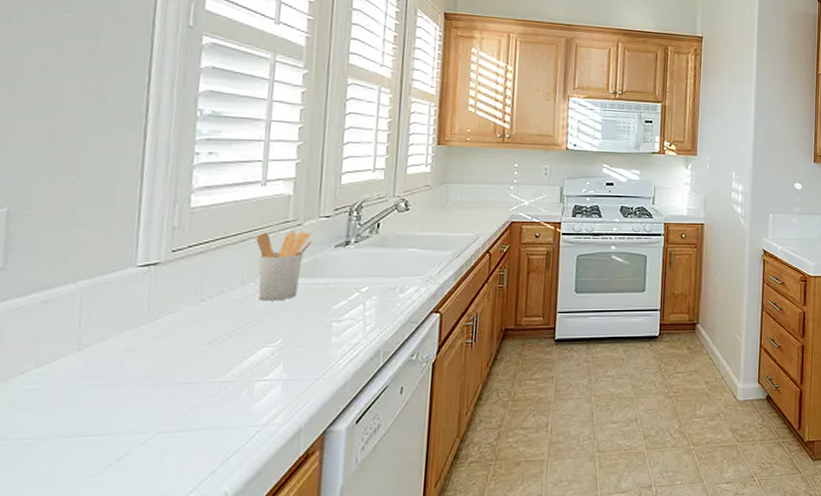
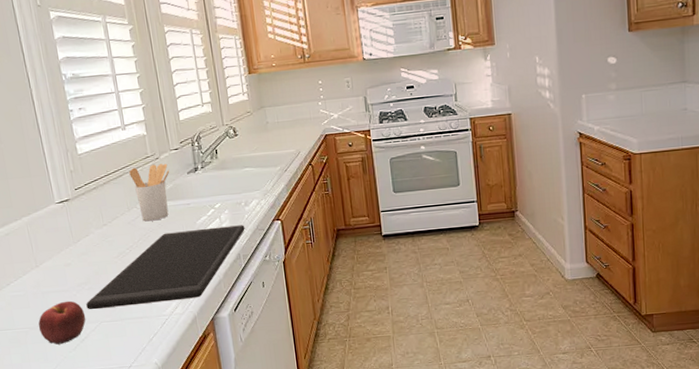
apple: none [51,400,136,464] -> present [38,300,86,345]
cutting board: none [140,315,394,415] -> present [86,225,245,310]

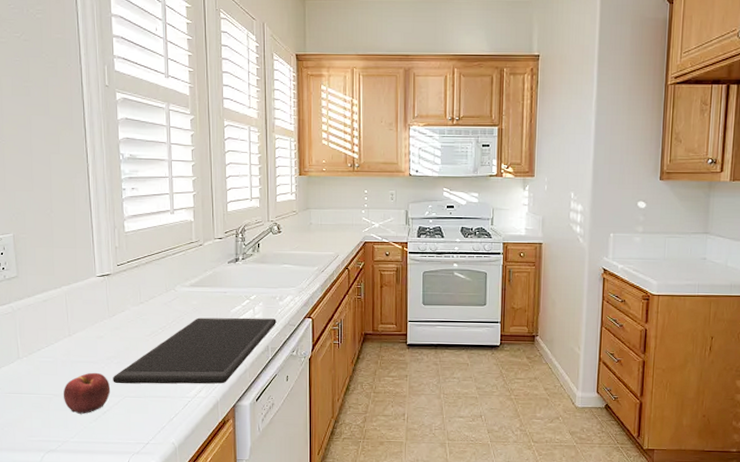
utensil holder: present [129,163,170,222] -> none [172,250,211,305]

